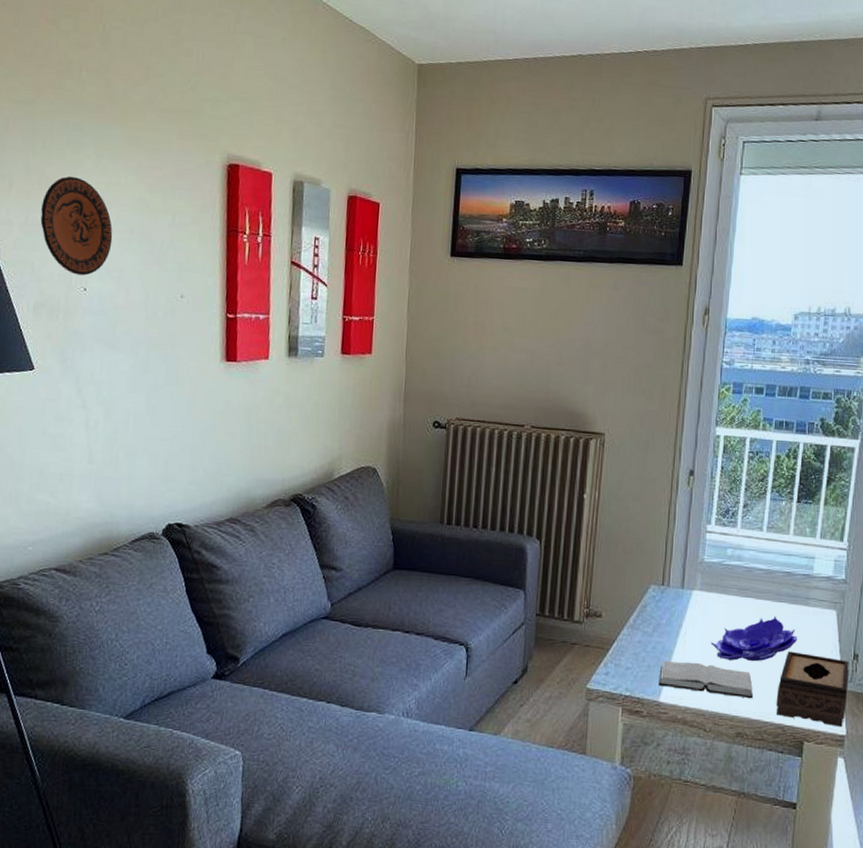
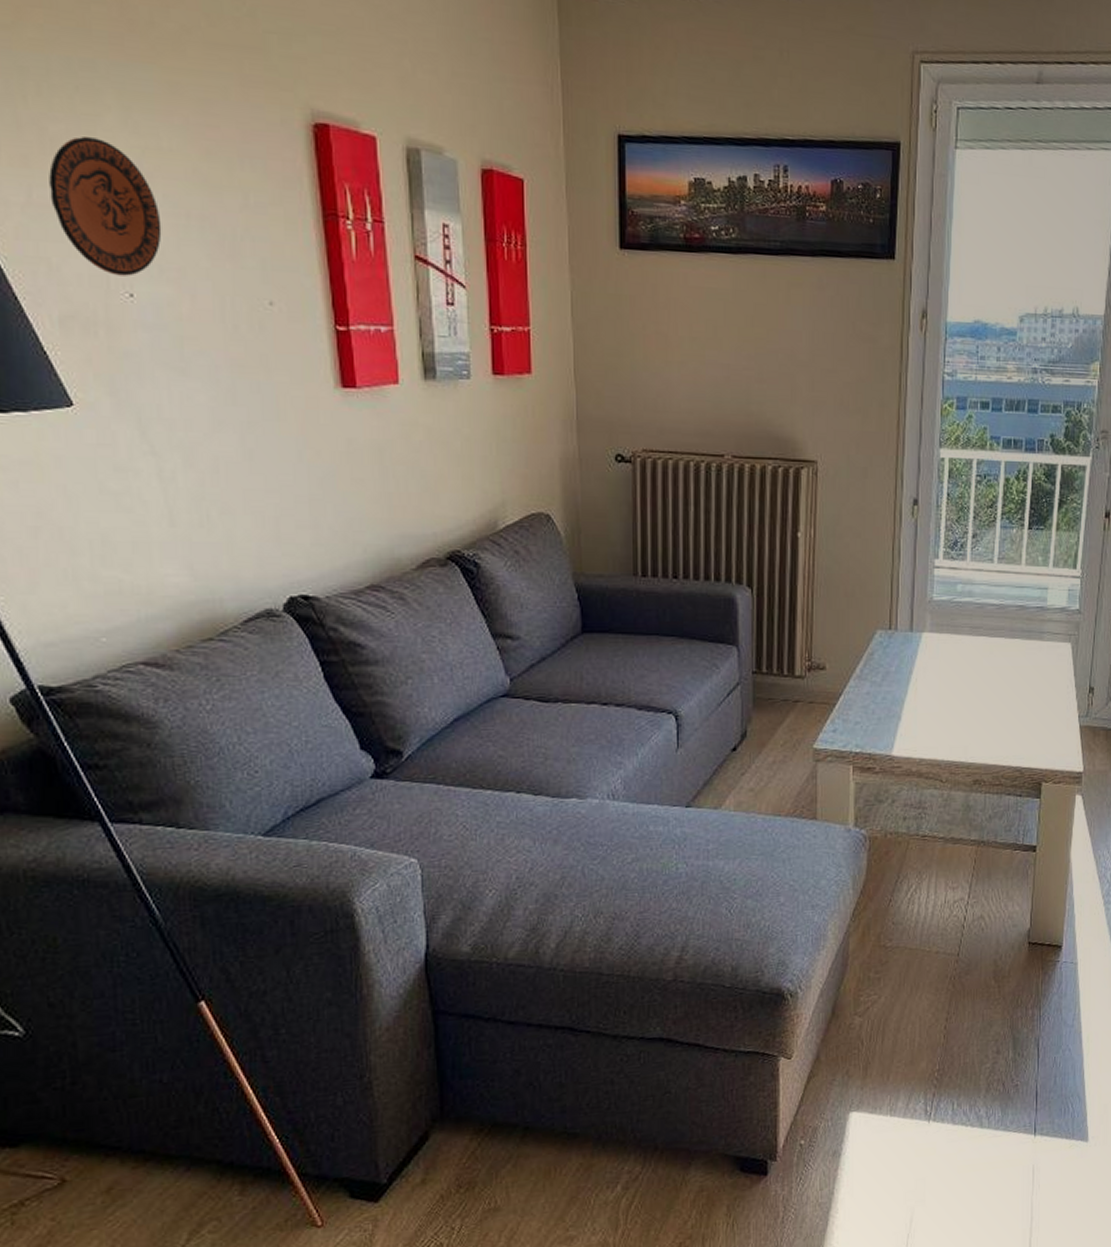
hardback book: present [658,660,753,699] -> none [890,710,989,744]
decorative bowl: present [710,615,798,662] -> none [943,653,1033,705]
tissue box: present [776,651,849,728] -> none [1013,689,1085,764]

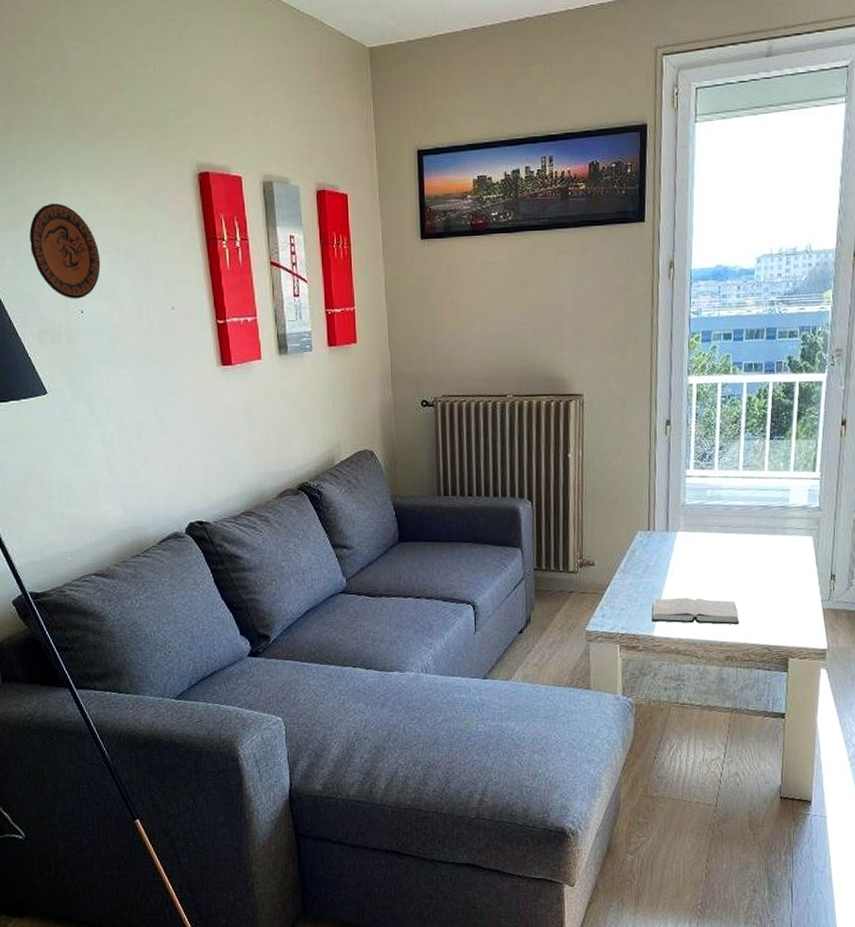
hardback book: none [890,710,989,744] -> present [651,597,739,625]

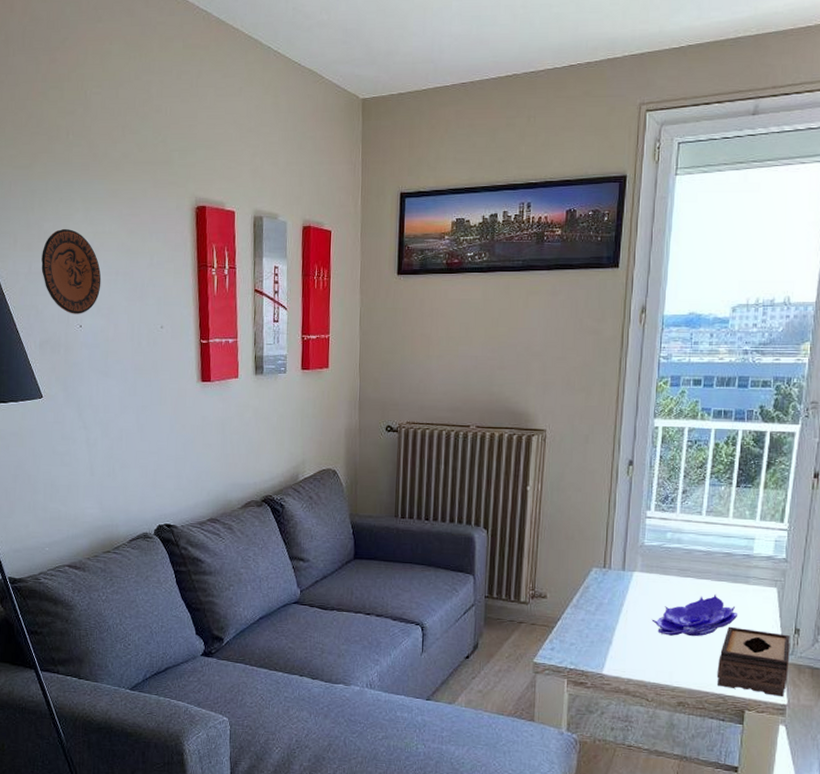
hardback book: present [651,597,739,625] -> none [602,636,694,671]
decorative bowl: none [697,547,778,592] -> present [651,594,738,637]
tissue box: none [761,578,827,642] -> present [717,626,790,697]

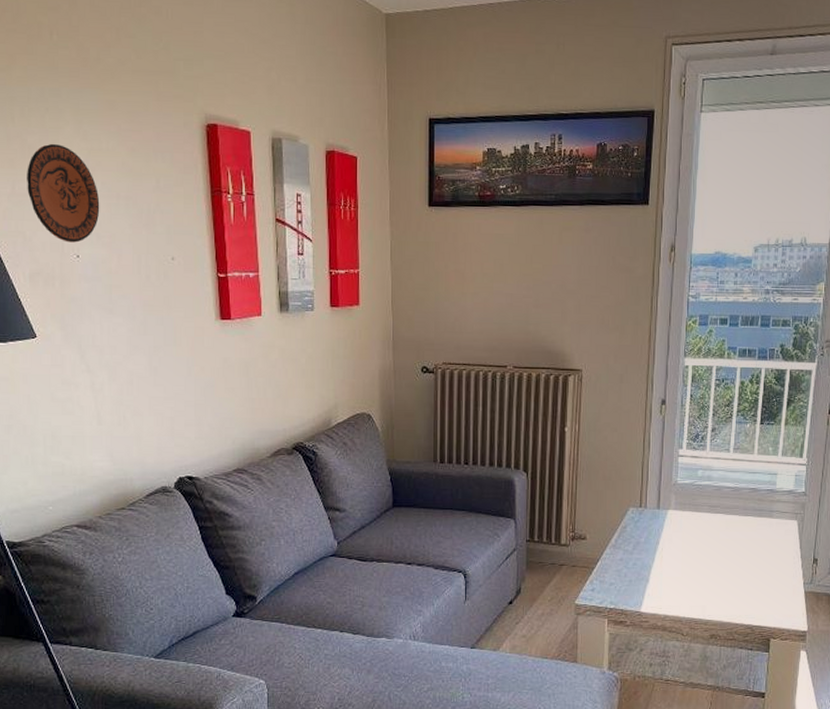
decorative bowl: present [651,594,738,637] -> none [685,528,764,571]
tissue box: present [717,626,790,697] -> none [745,559,810,624]

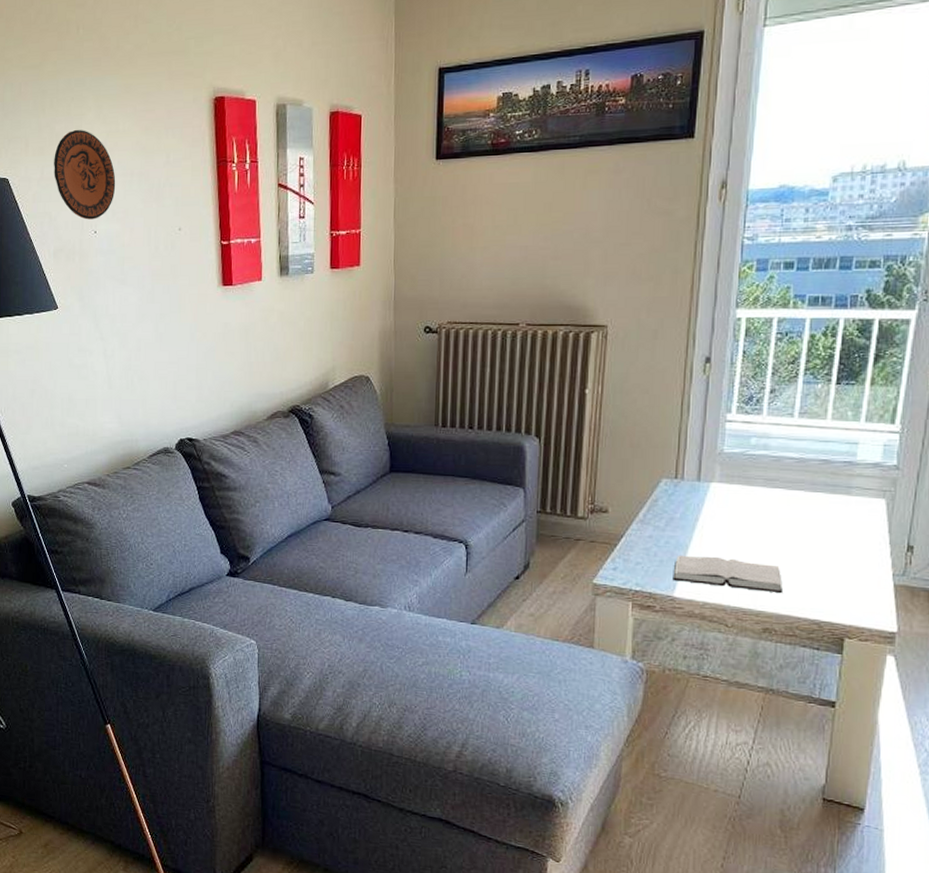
hardback book: none [640,574,724,604] -> present [672,555,783,594]

